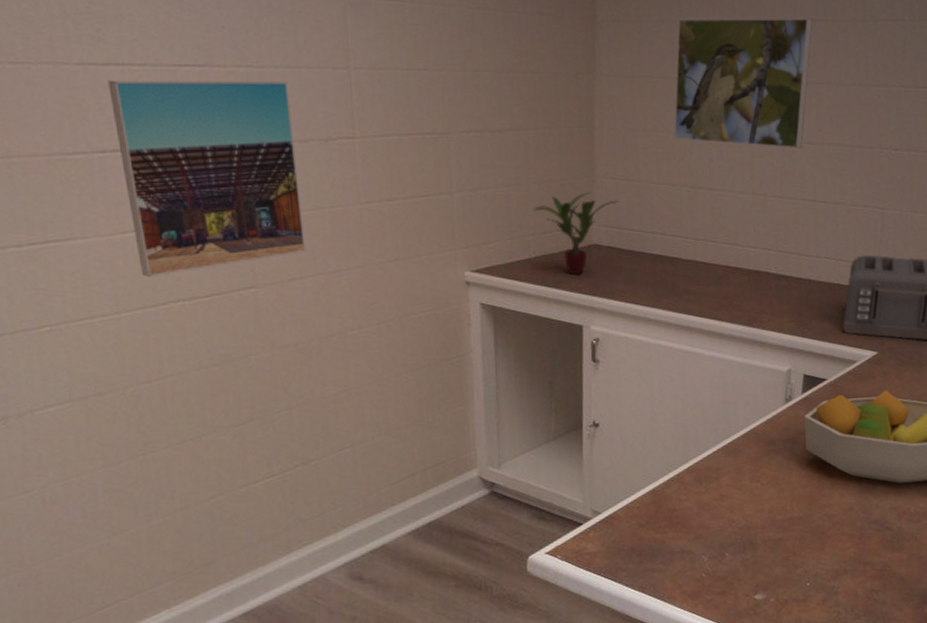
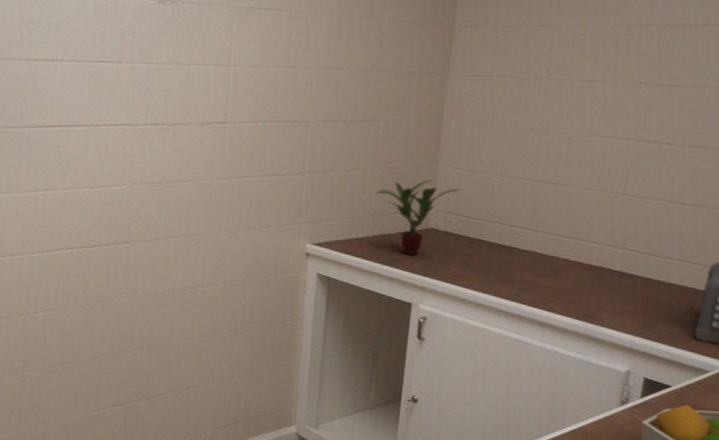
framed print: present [108,80,307,278] -> none [44,72,178,228]
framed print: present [673,17,813,148] -> none [522,23,682,149]

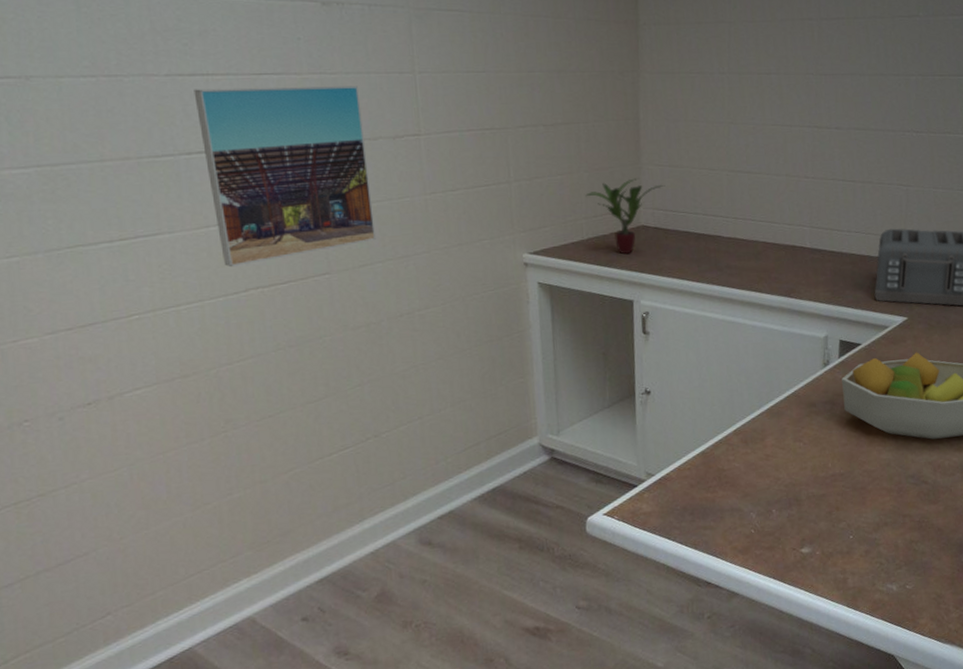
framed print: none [44,72,178,228] -> present [193,86,377,268]

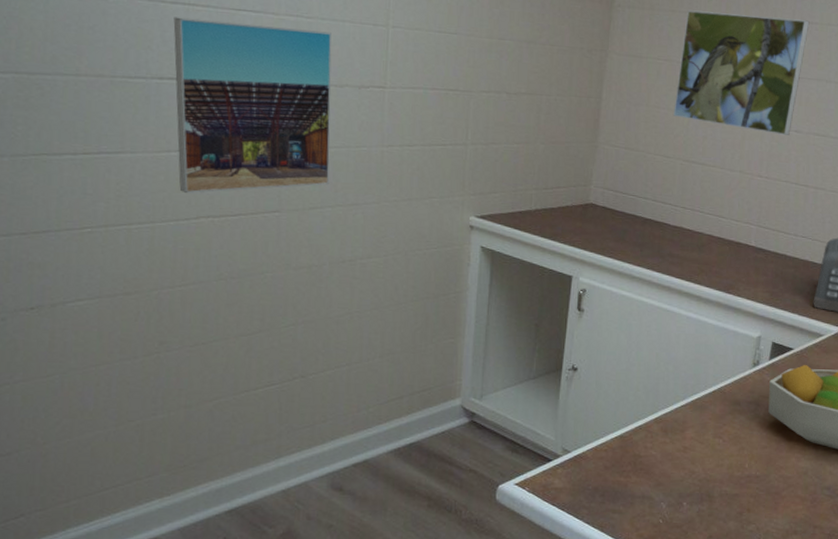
potted plant: present [585,178,666,254] -> none [539,156,619,229]
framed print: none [712,16,836,134] -> present [673,10,810,135]

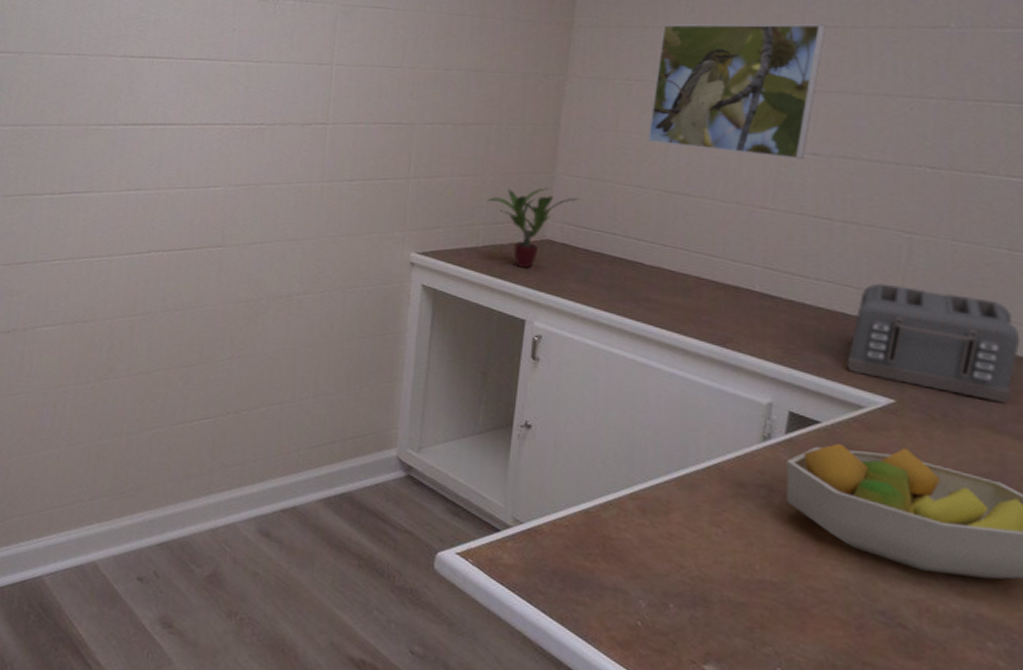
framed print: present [173,17,332,194] -> none [135,69,278,229]
potted plant: none [539,156,619,229] -> present [487,187,581,268]

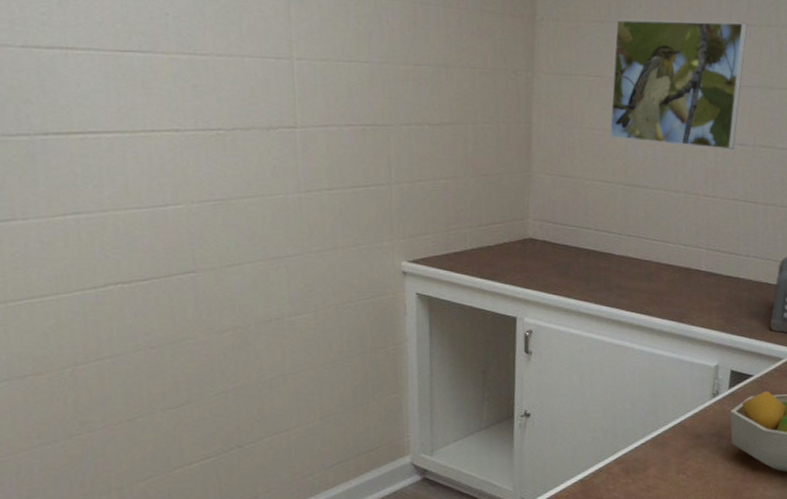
potted plant: present [487,187,581,268] -> none [471,187,556,267]

